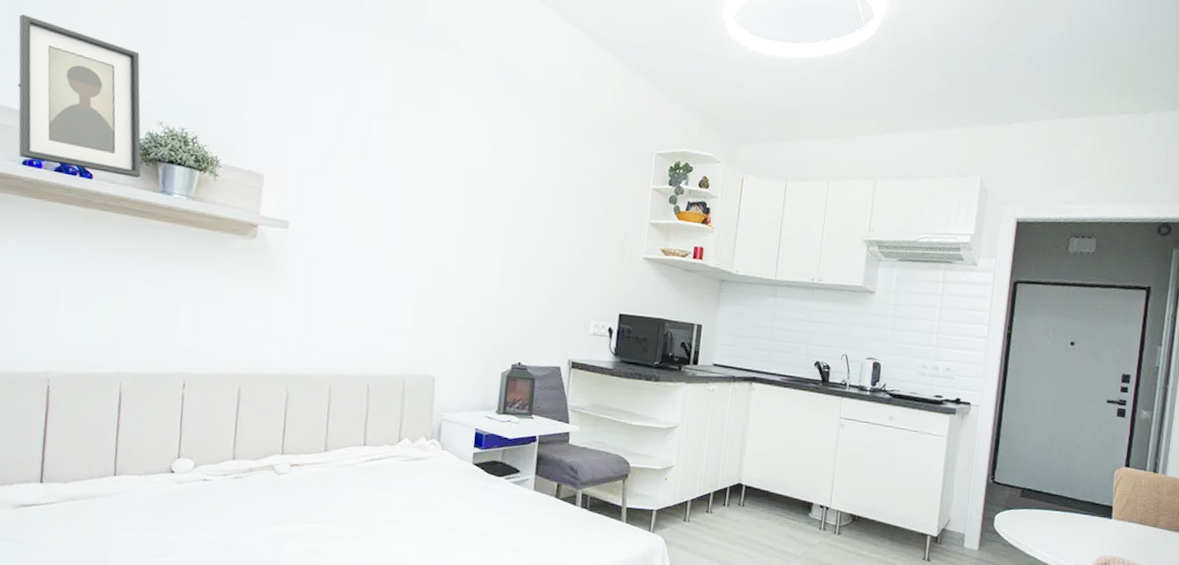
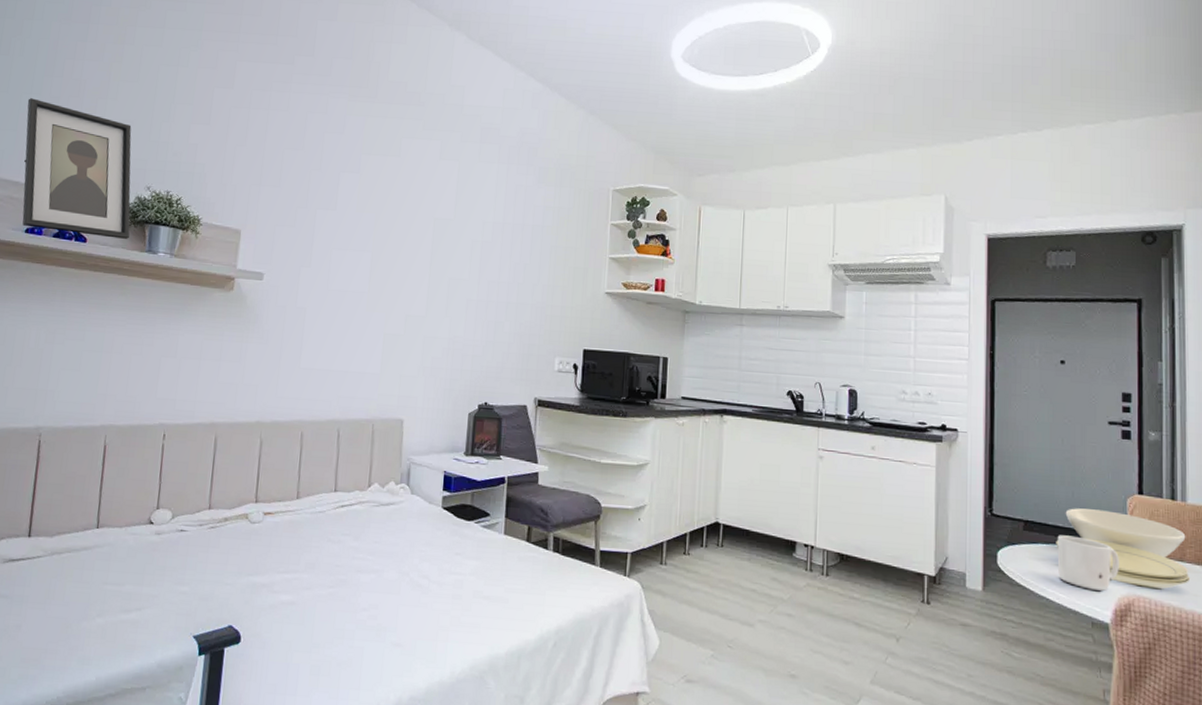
mug: none [1047,501,1102,553] -> present [1057,535,1120,592]
plate: none [1048,505,1161,551] -> present [1056,538,1191,589]
bowl: none [1059,478,1162,524] -> present [1065,508,1186,558]

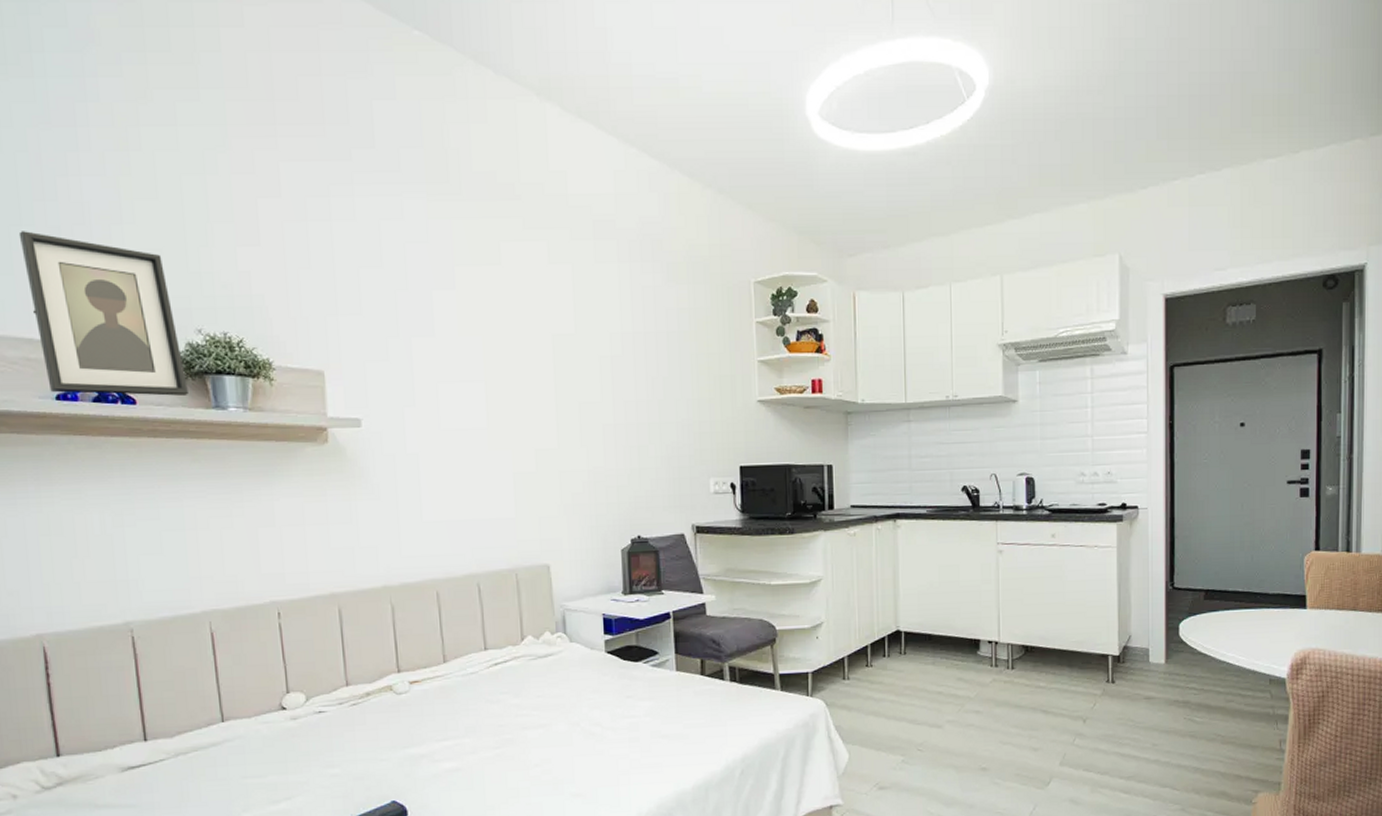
plate: present [1056,538,1191,589] -> none [1236,599,1363,640]
mug: present [1057,535,1120,592] -> none [1237,599,1297,650]
bowl: present [1065,508,1186,558] -> none [1245,570,1359,609]

